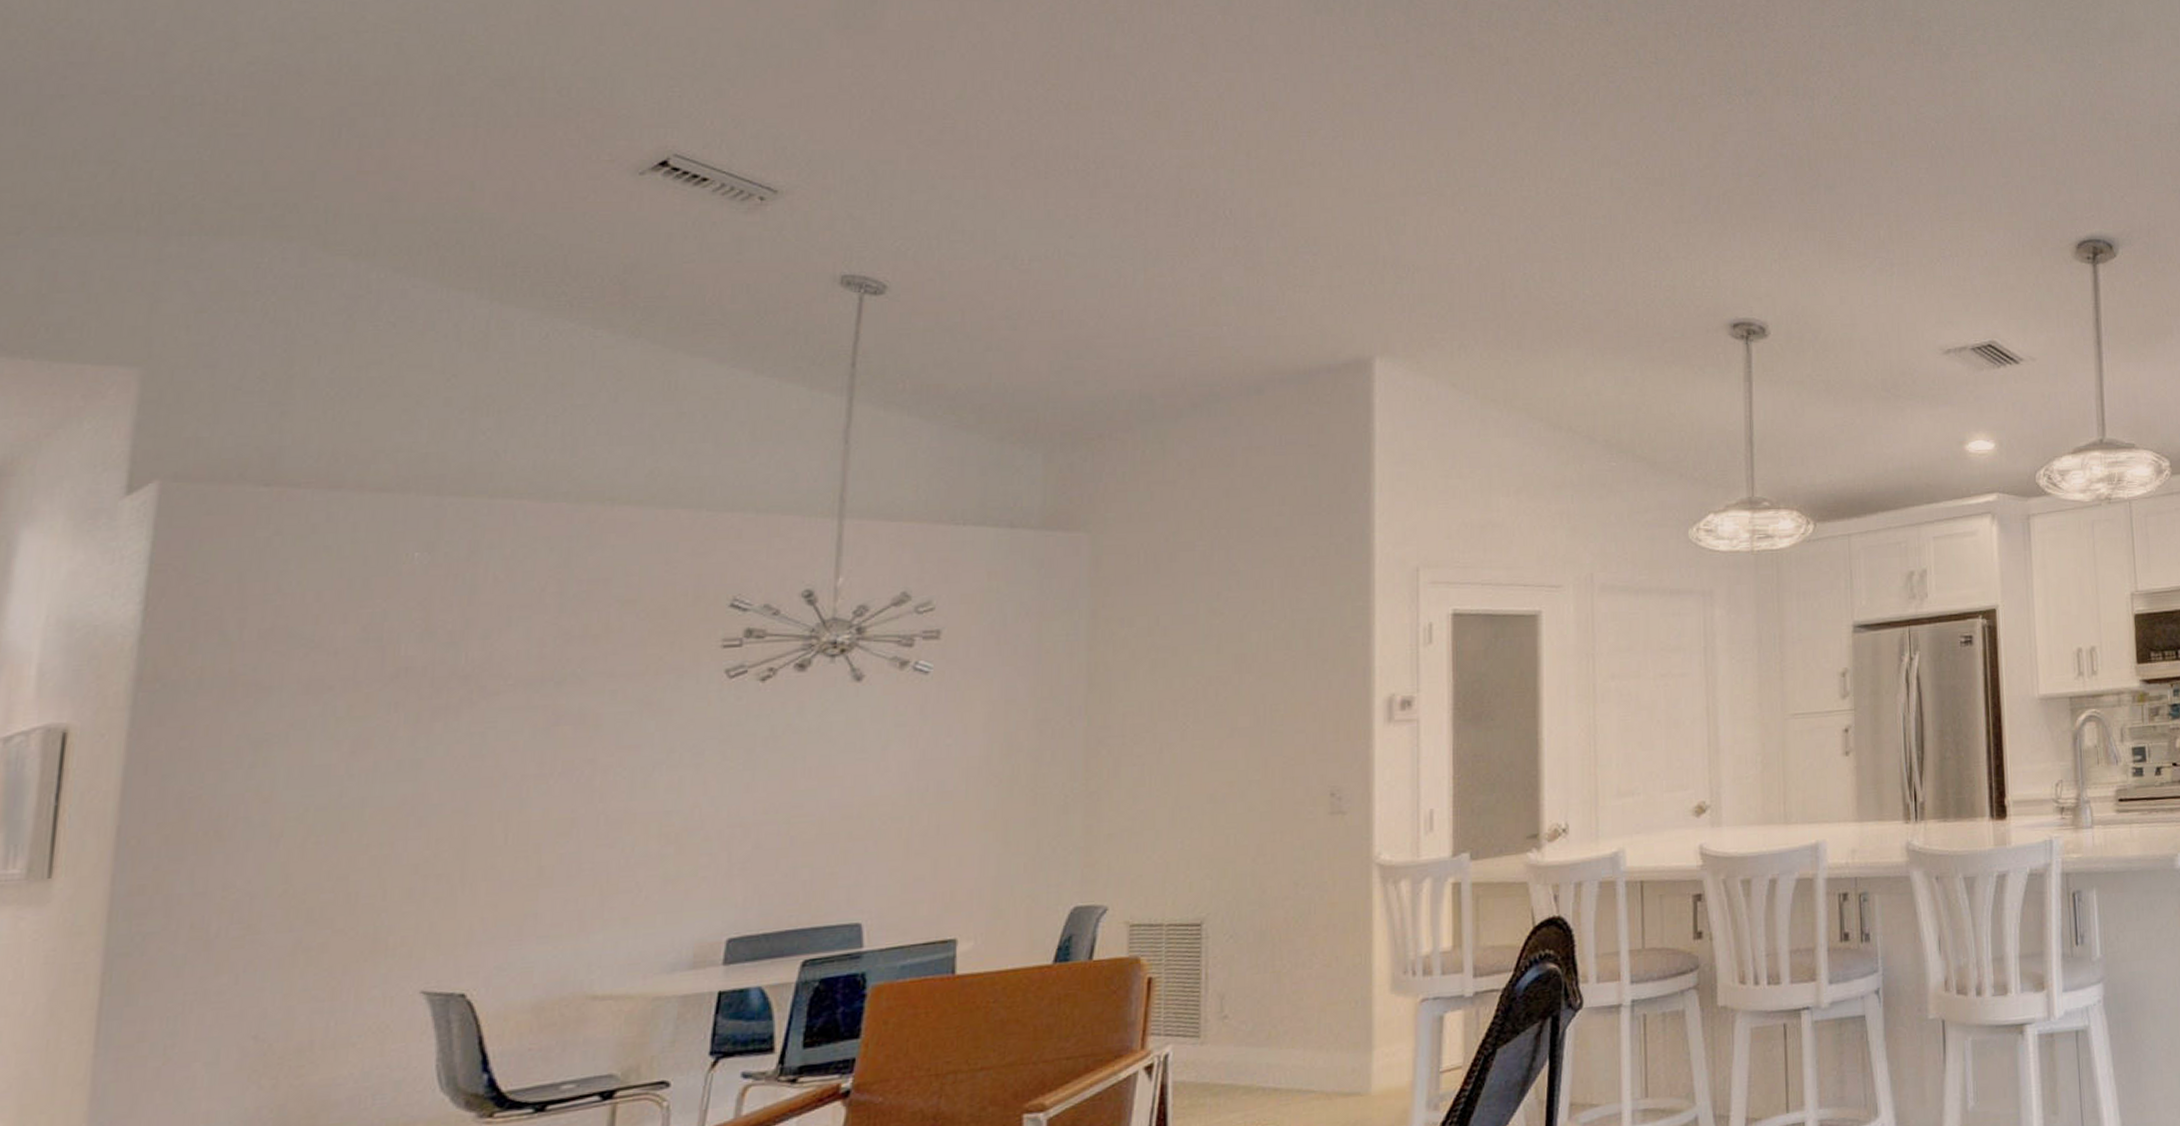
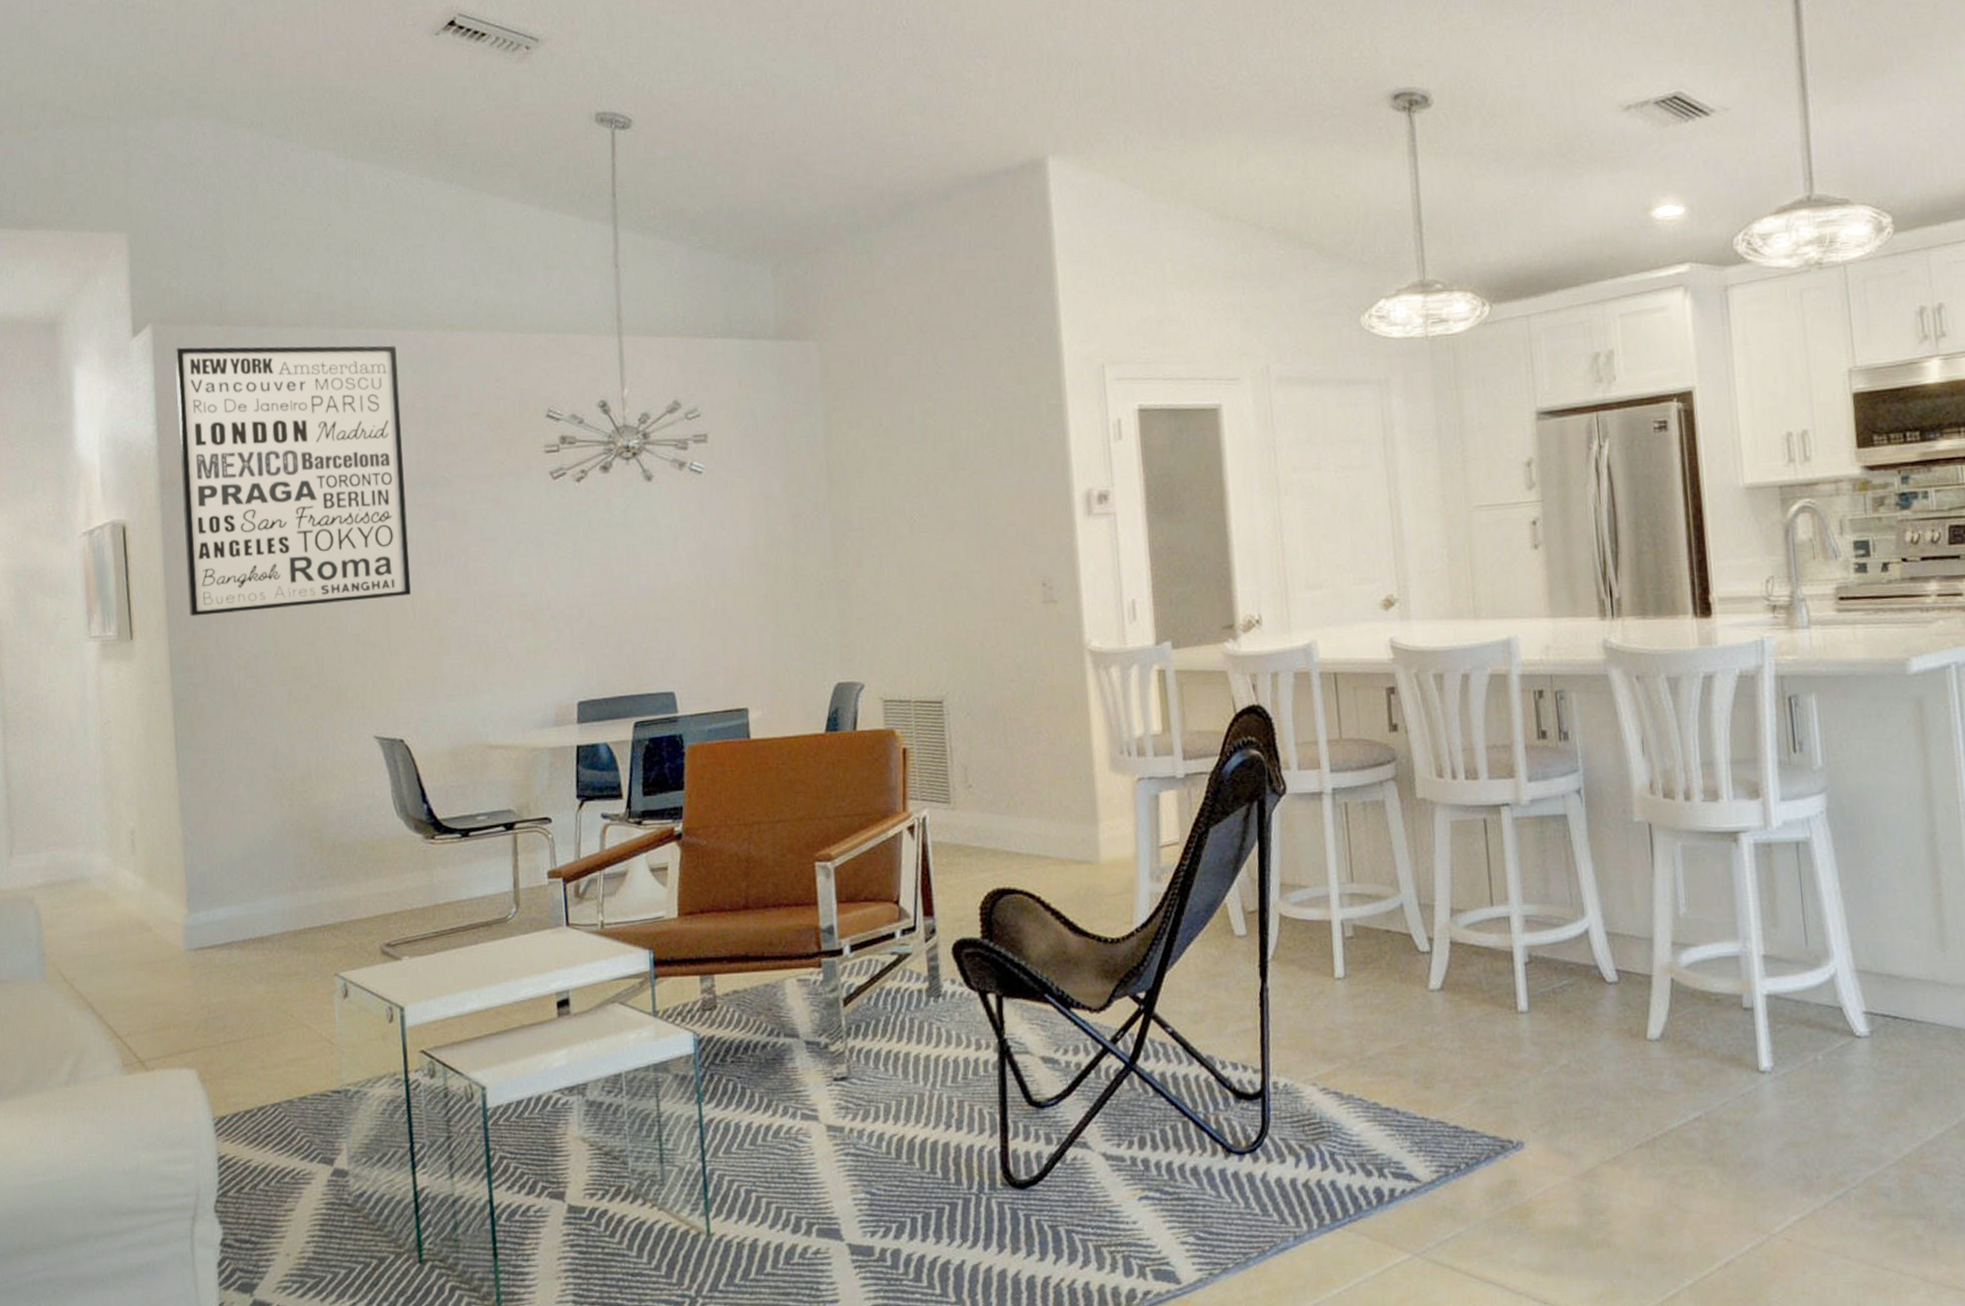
wall art: none [153,510,529,847] -> present [174,345,411,617]

